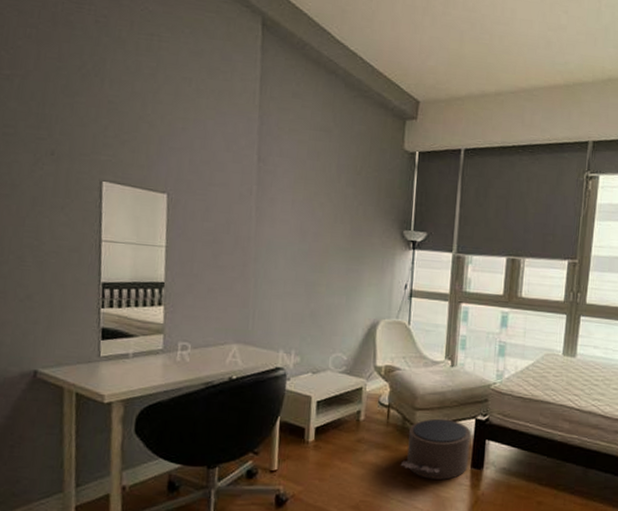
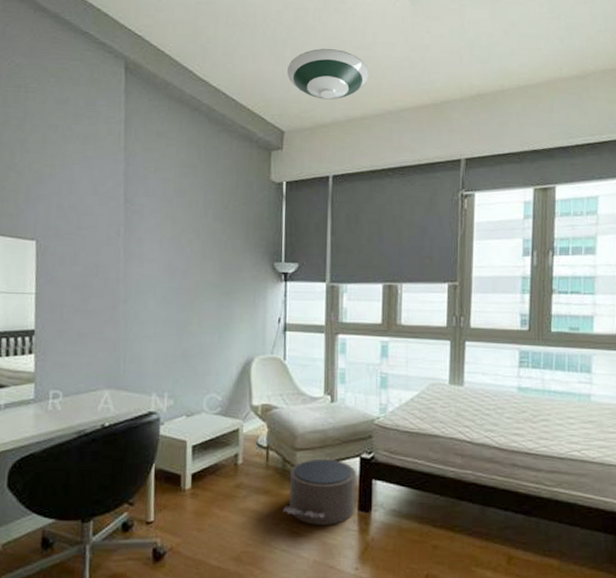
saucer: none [425,20,506,74] -> present [286,49,370,100]

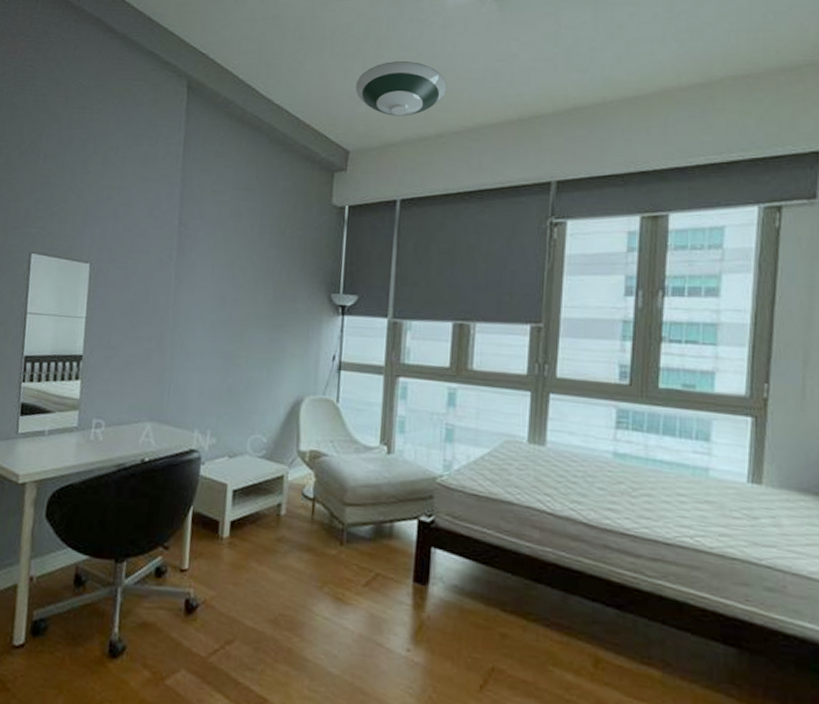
pouf: present [282,458,356,525] -> none [327,517,413,596]

